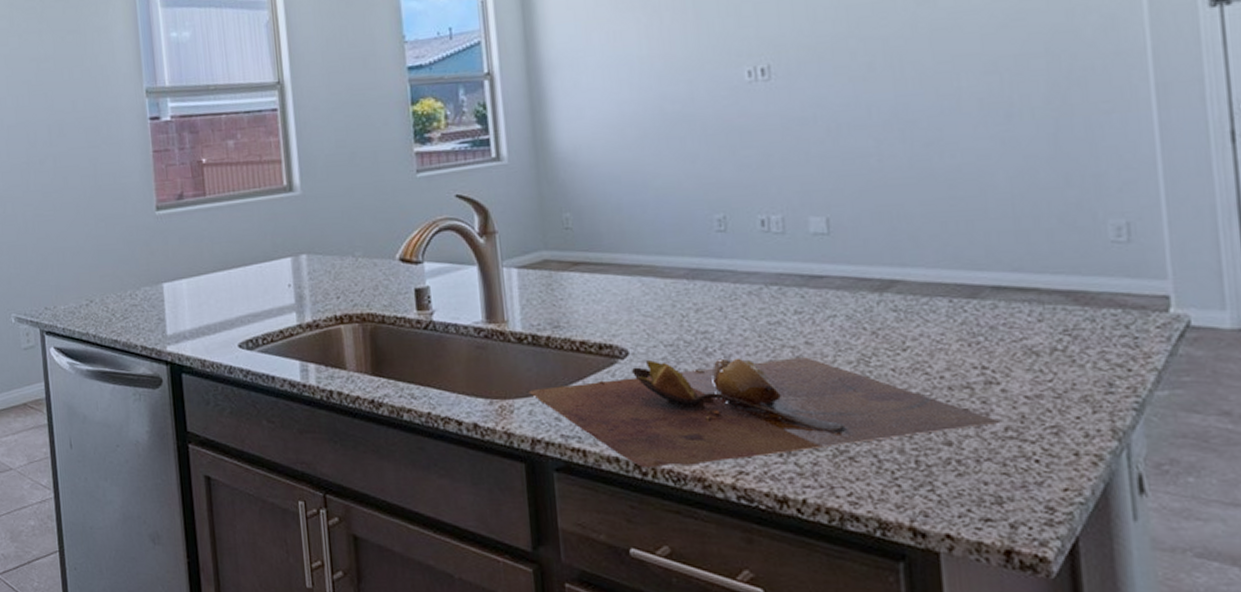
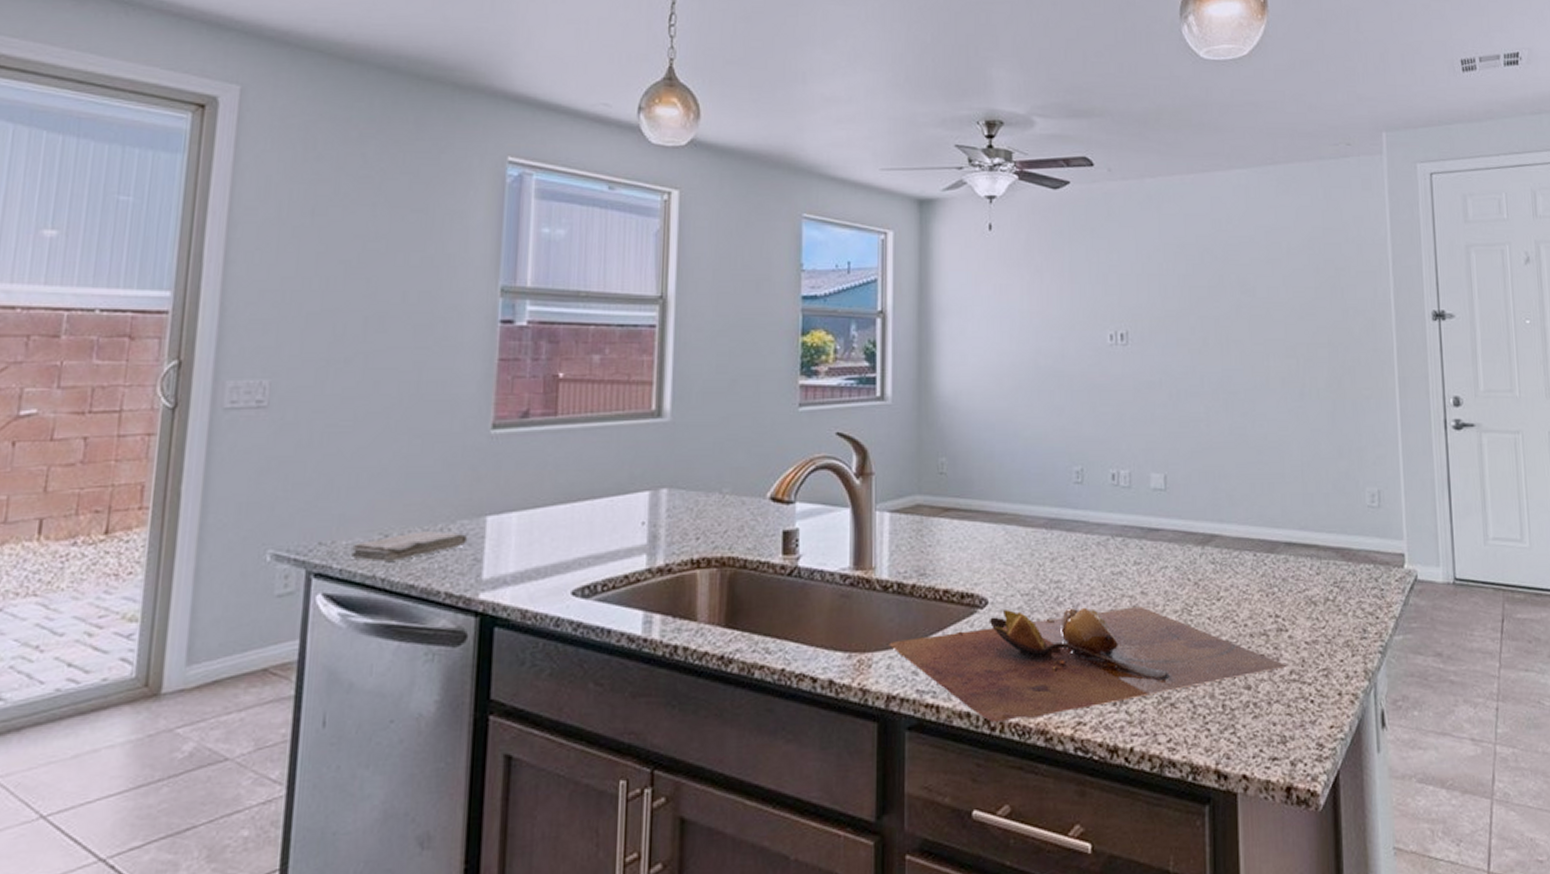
washcloth: none [68,297,152,322] -> present [351,531,468,562]

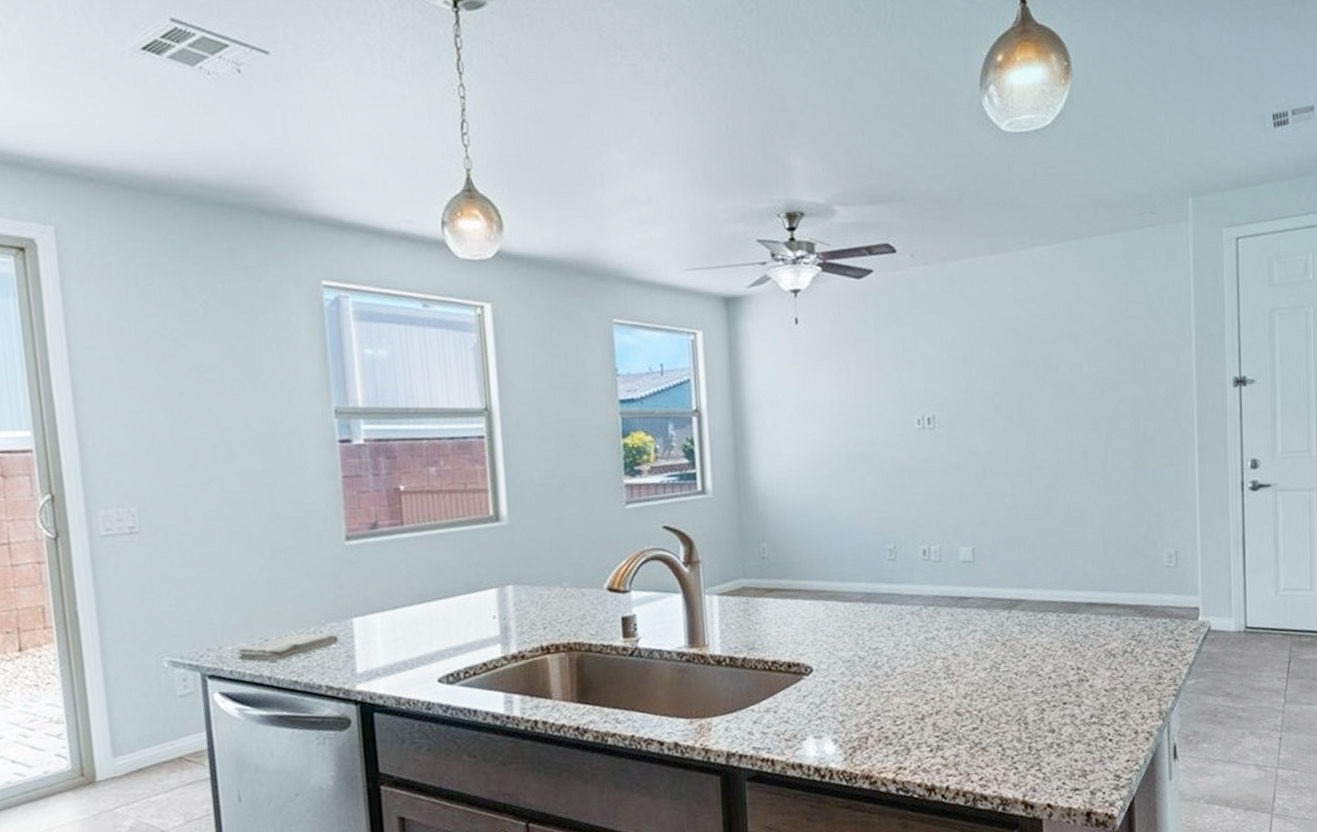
cutting board: present [889,606,1286,722] -> none [725,666,1087,771]

